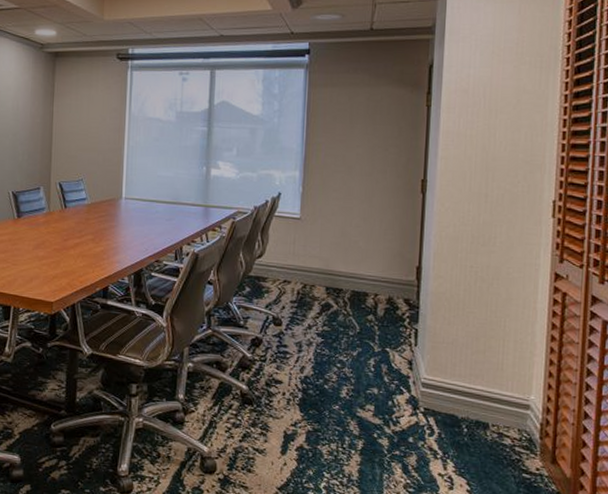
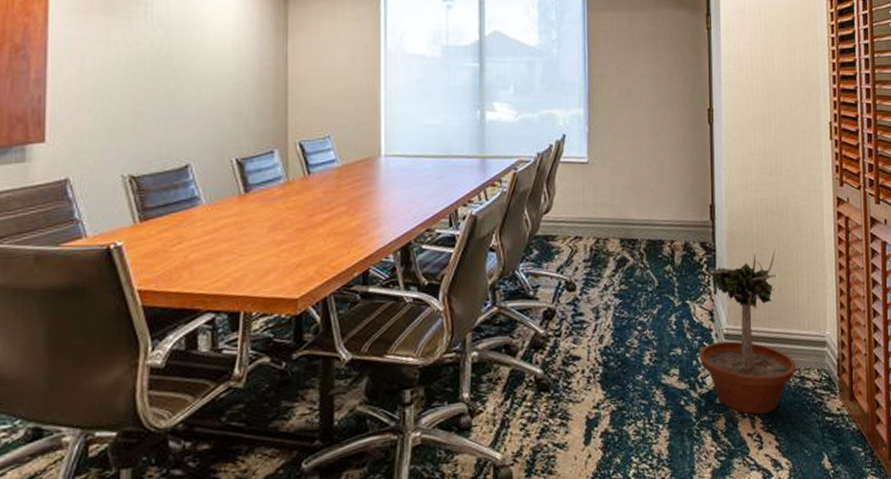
potted tree: none [395,313,495,459] -> present [699,249,796,415]

